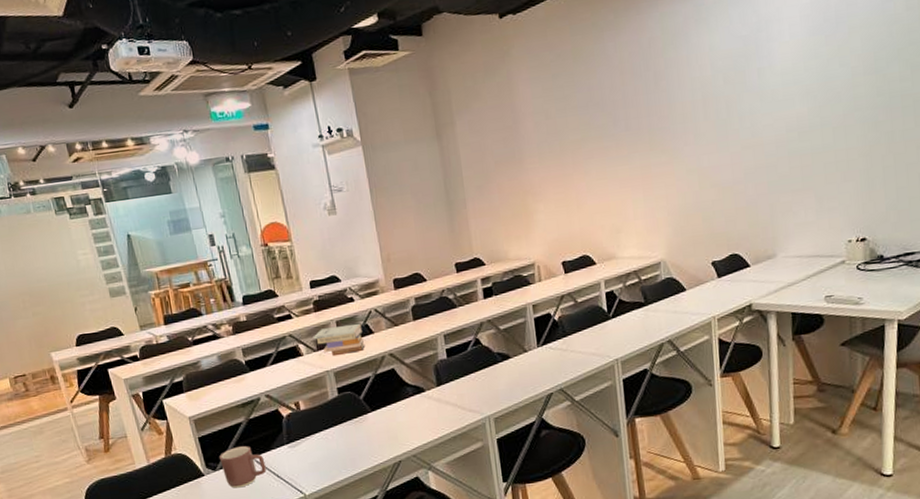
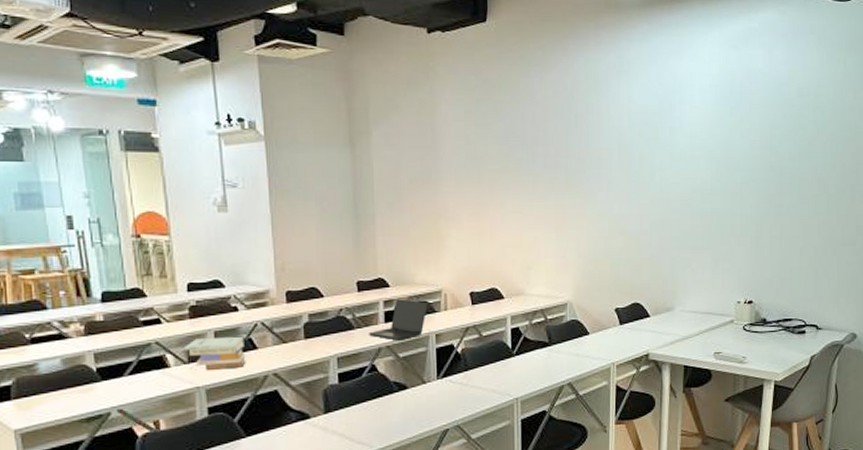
laptop: none [470,275,523,315] -> present [369,299,428,341]

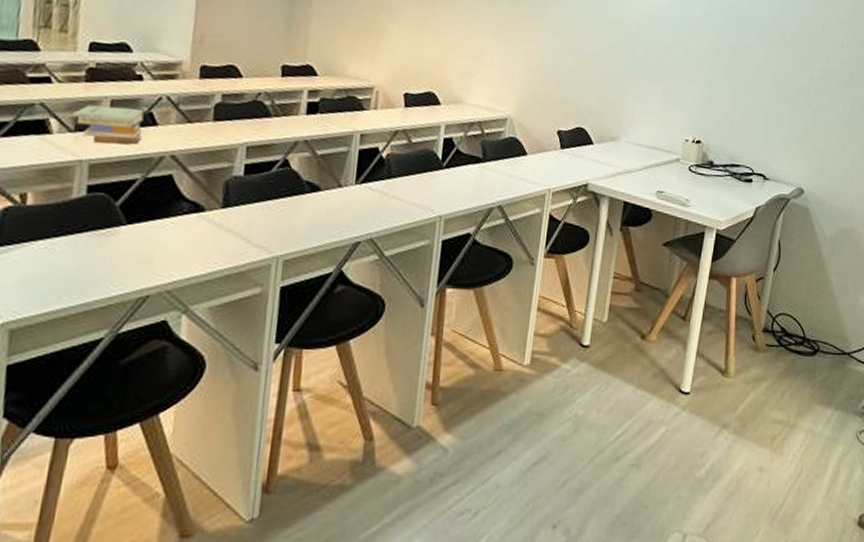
laptop: present [369,299,428,341] -> none [287,90,357,136]

